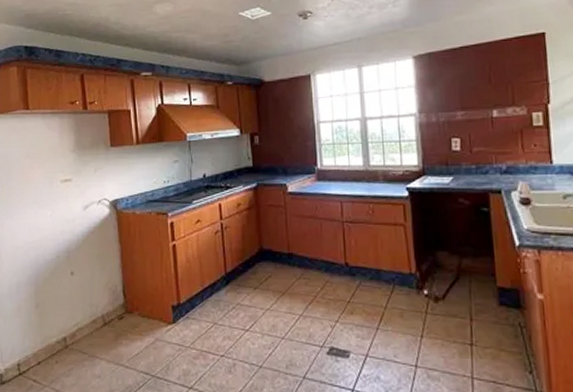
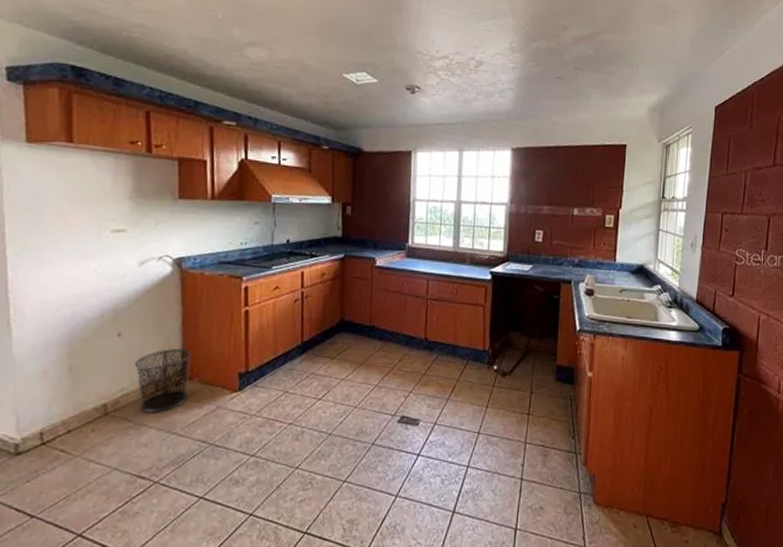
waste bin: none [86,285,131,346] -> present [135,349,192,413]

